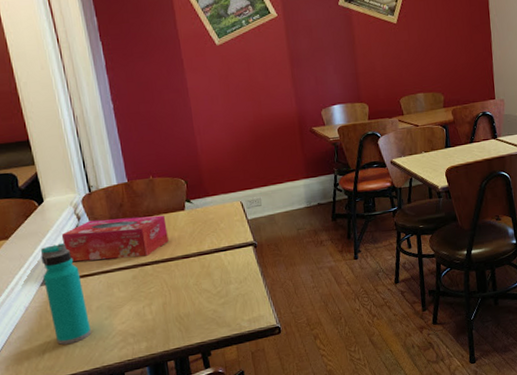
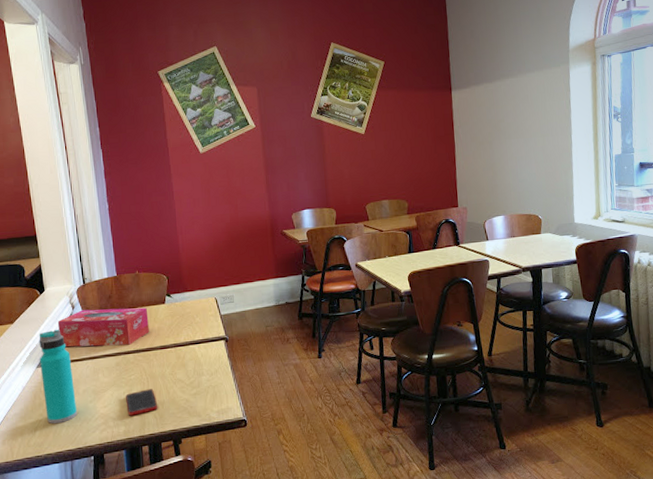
cell phone: none [145,301,183,331] -> present [126,389,158,416]

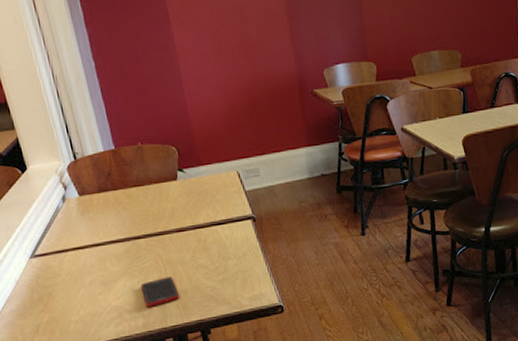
water bottle: present [39,329,78,424] -> none [27,213,86,320]
tissue box: present [57,307,149,347] -> none [48,185,162,234]

